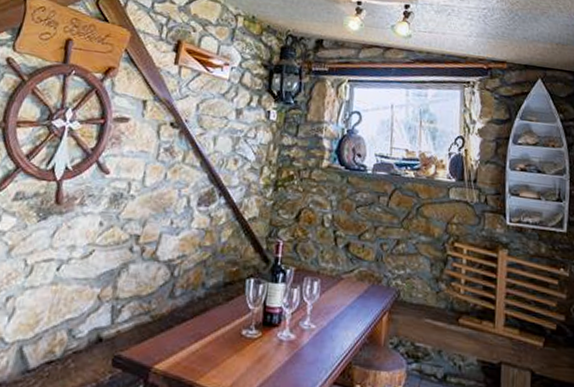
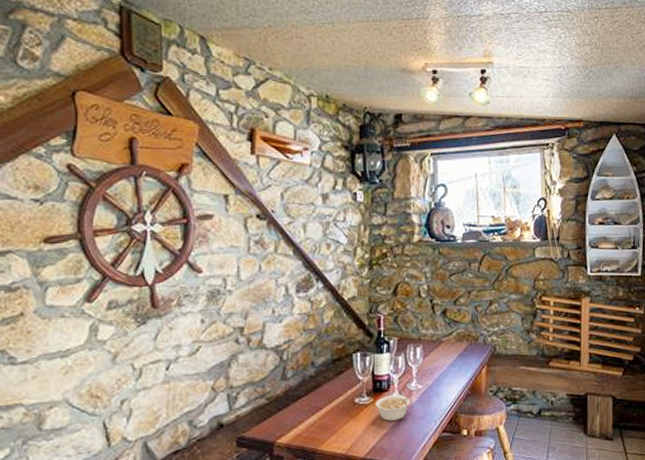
legume: none [263,331,307,362] -> present [376,393,415,421]

